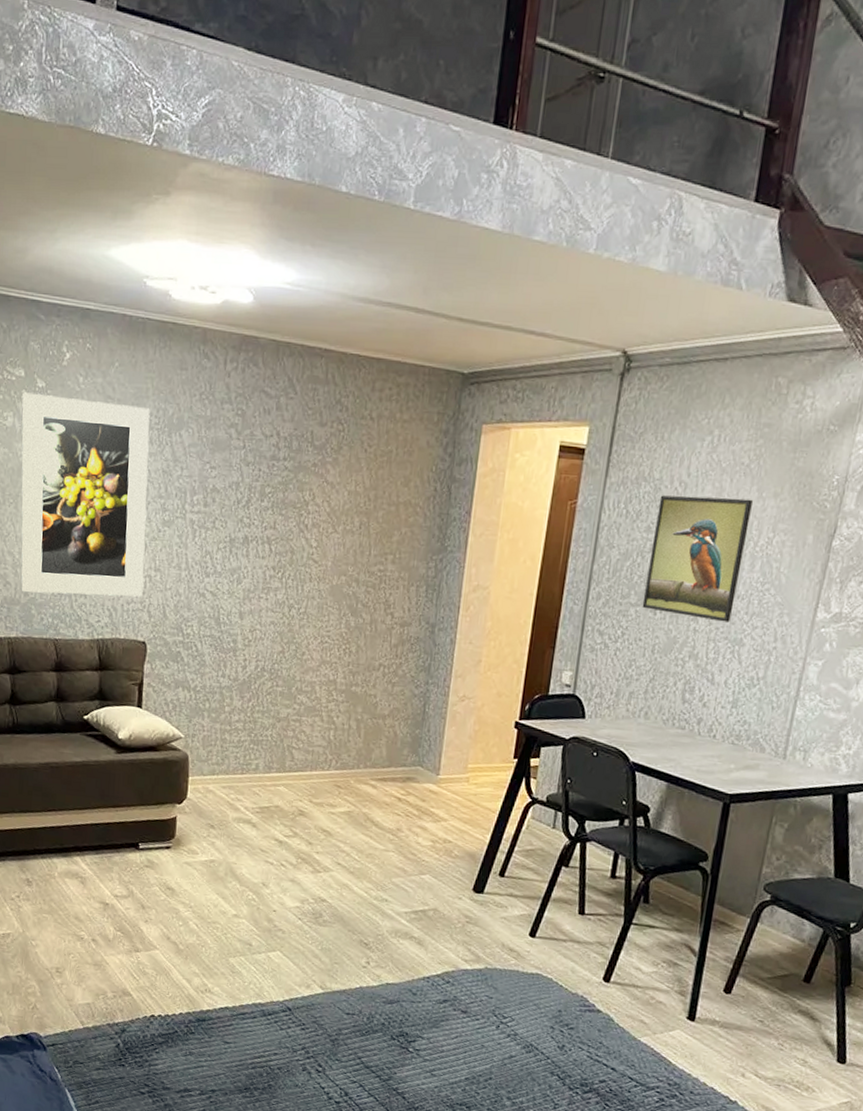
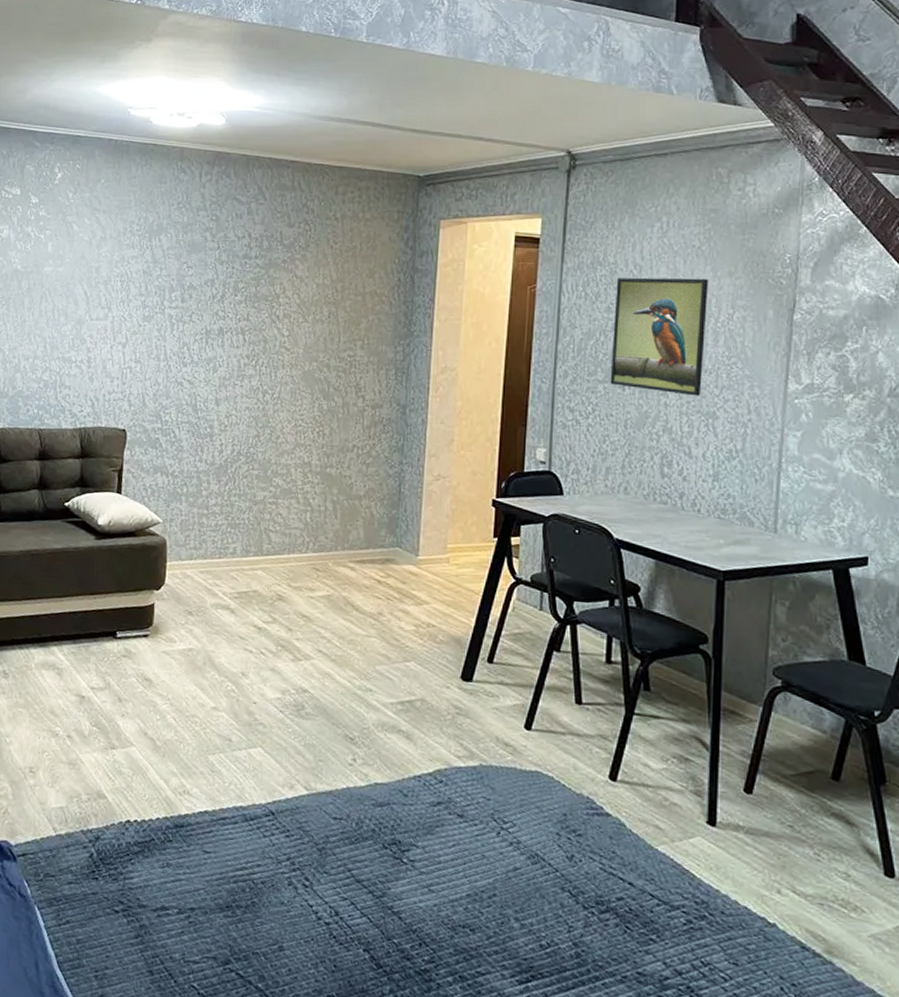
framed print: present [20,392,150,597] -> none [9,208,132,387]

